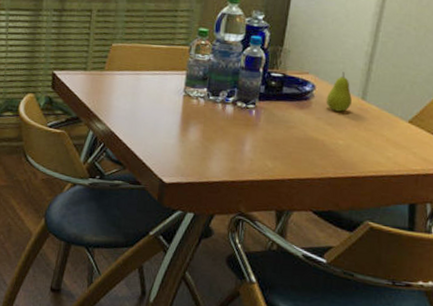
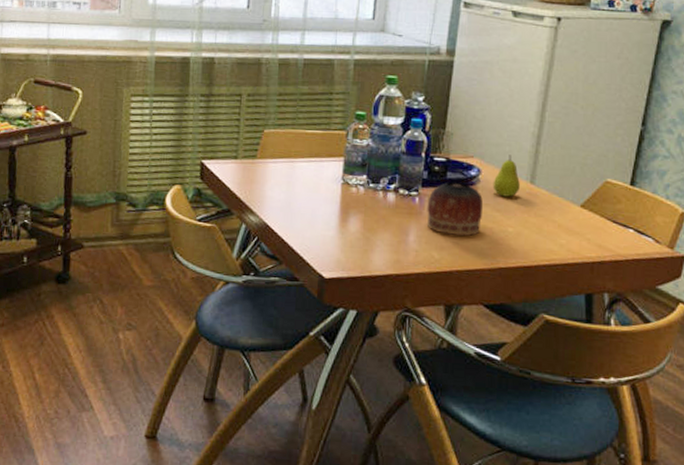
bowl: none [263,96,316,147] -> present [427,181,484,236]

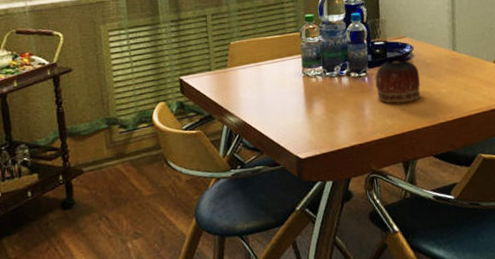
fruit: present [493,155,520,197] -> none [424,30,445,65]

